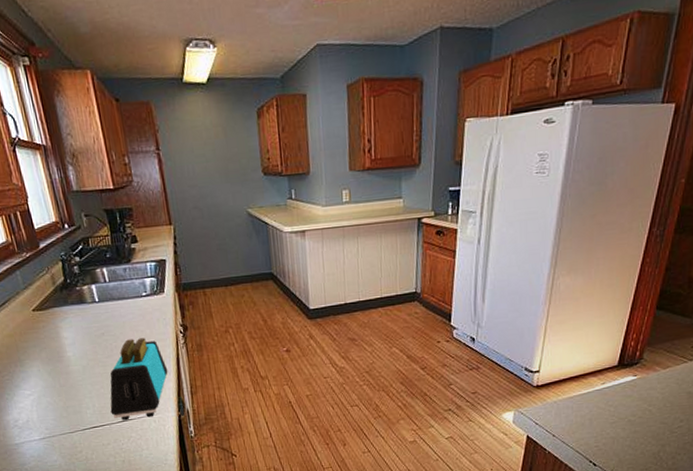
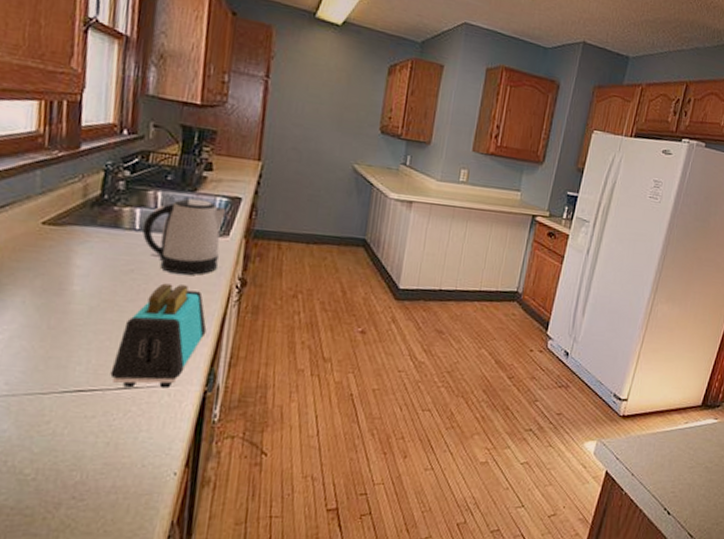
kettle: none [99,267,162,331] -> present [142,198,227,275]

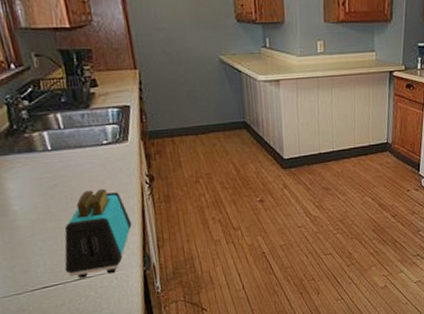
kettle: present [142,198,227,275] -> none [52,113,126,182]

